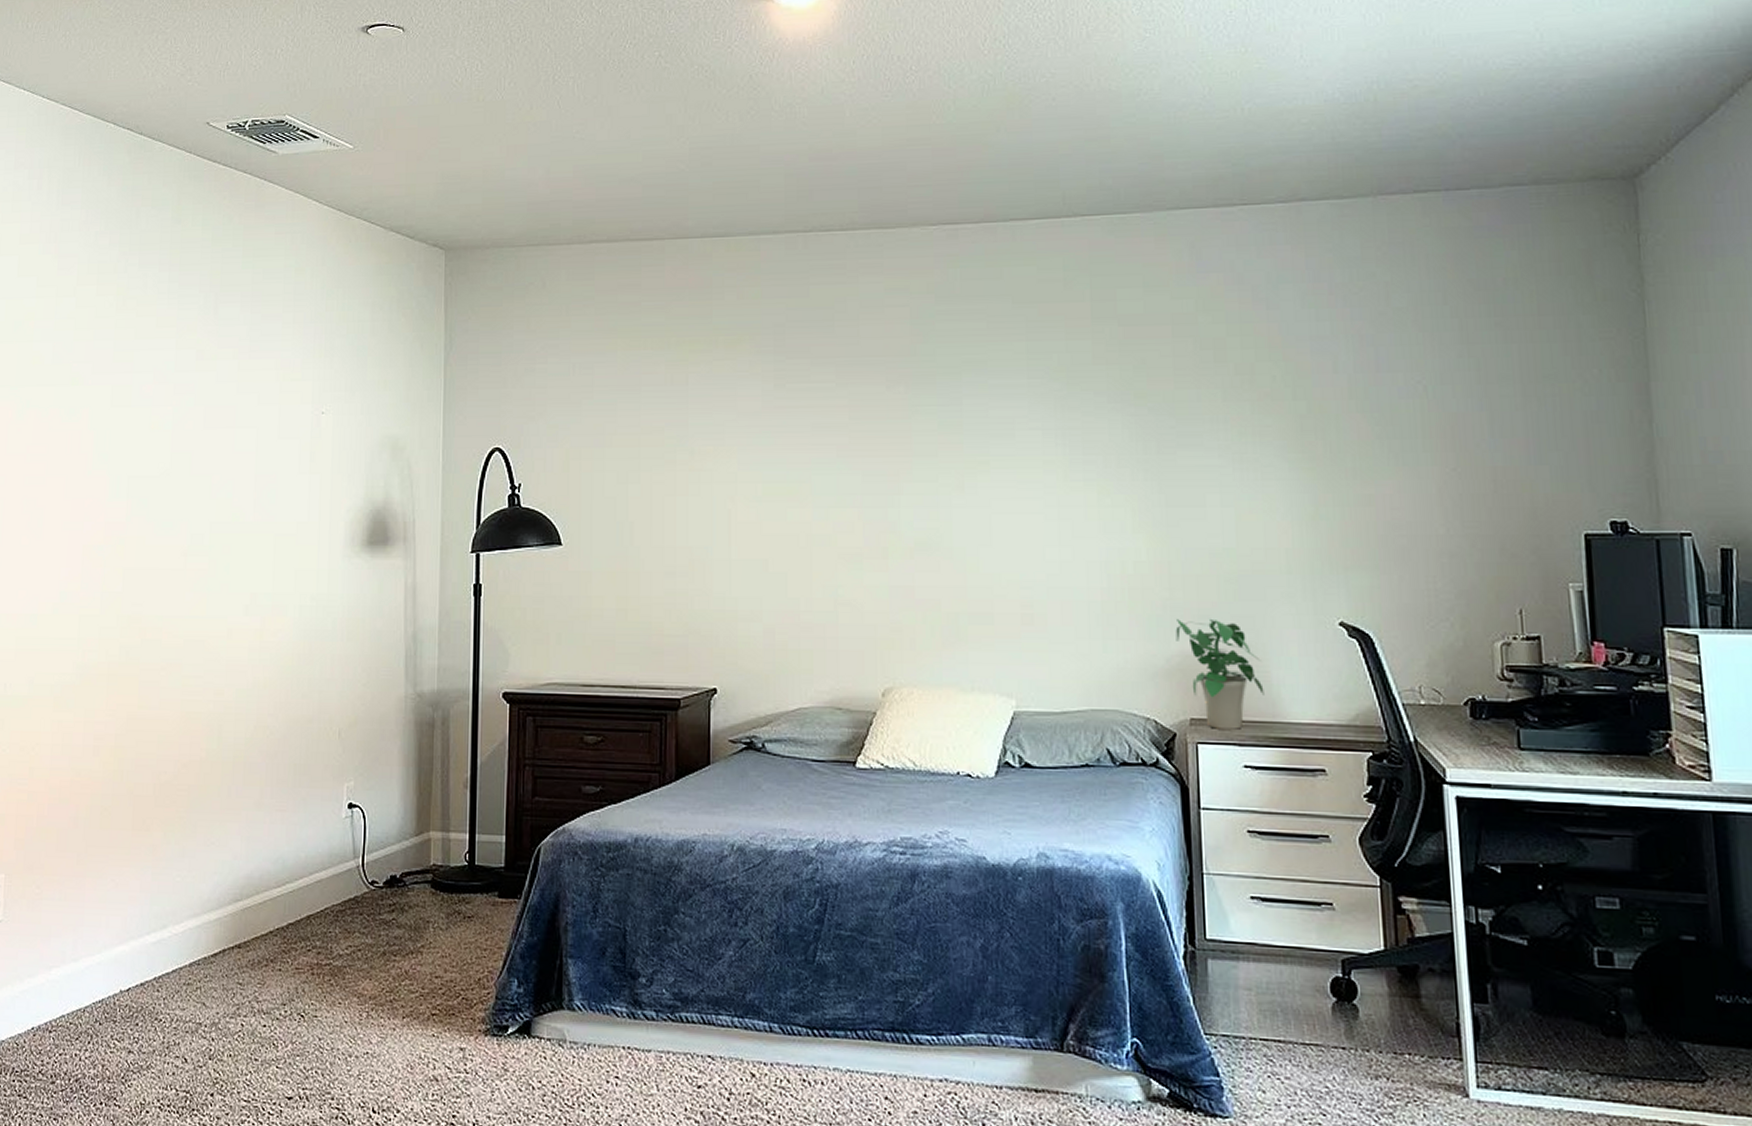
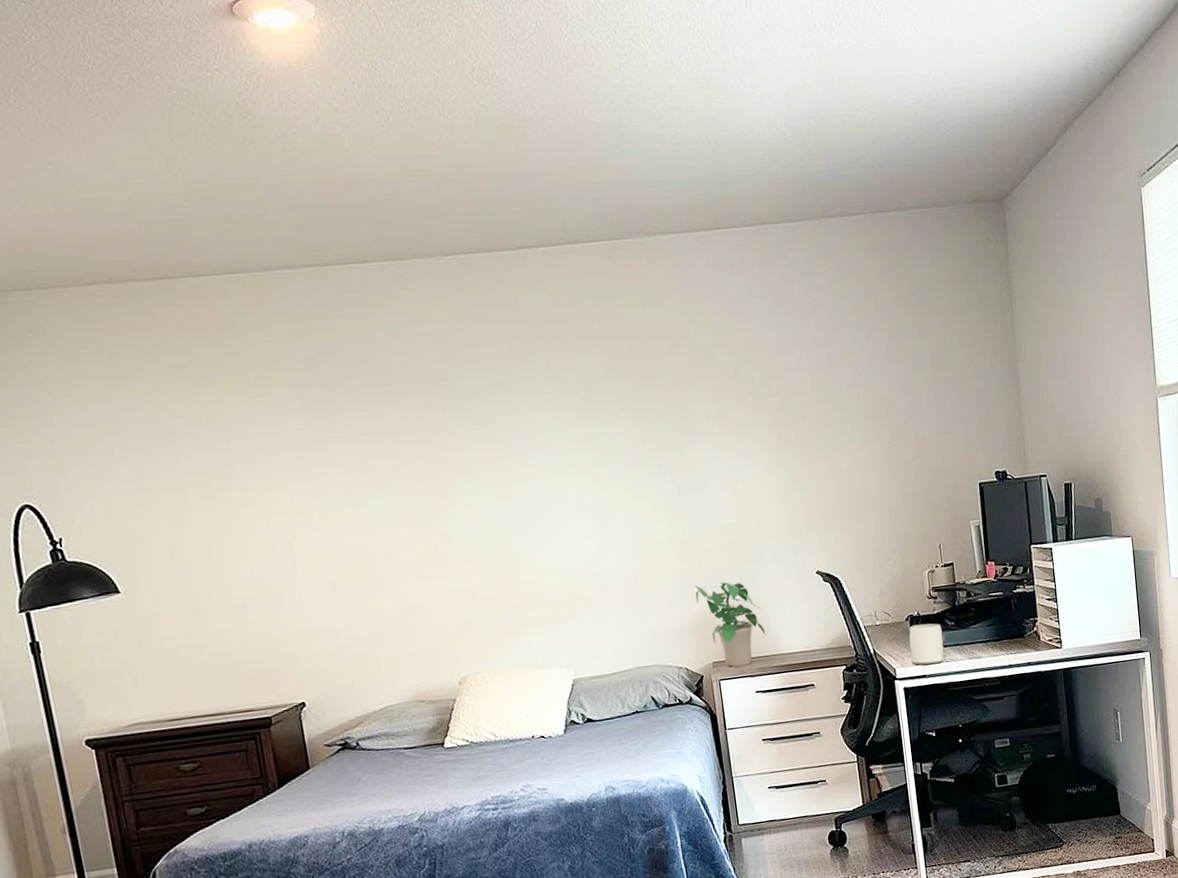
mug: none [1467,712,1521,772] -> present [908,623,944,666]

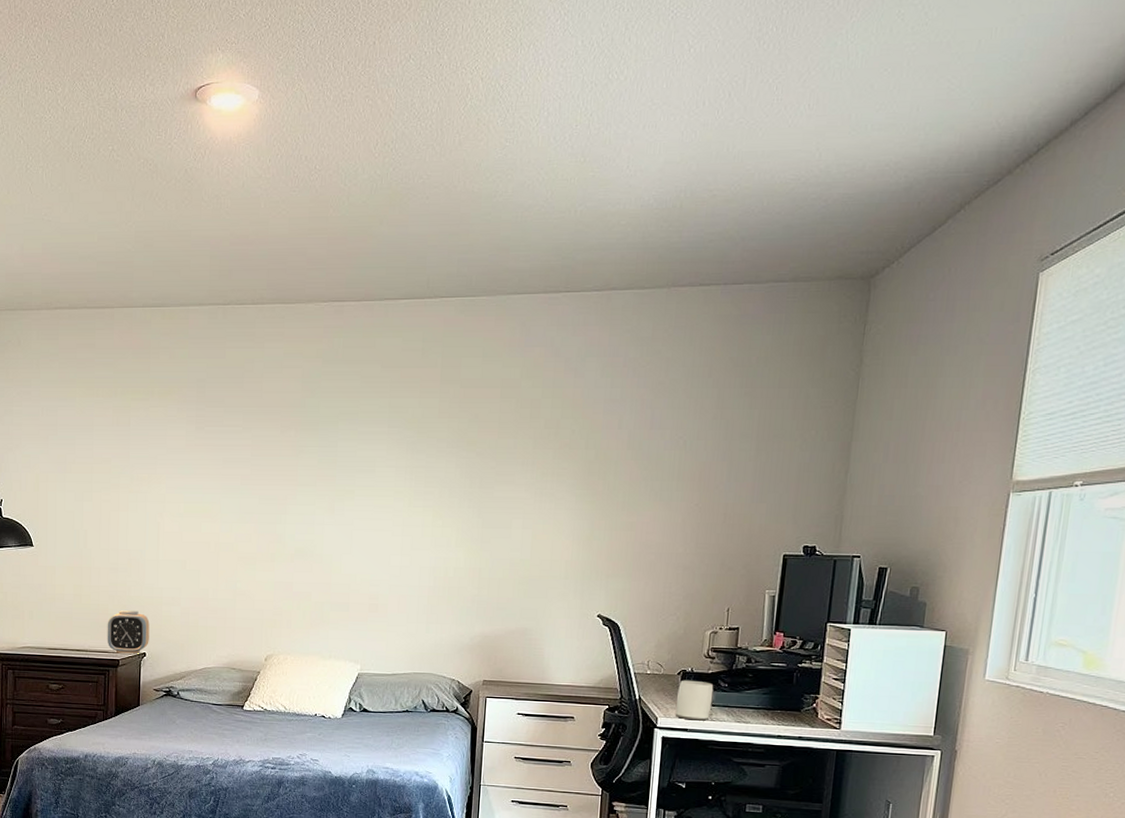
alarm clock: none [244,652,307,710] -> present [107,610,150,654]
potted plant: present [695,581,766,668] -> none [479,610,538,688]

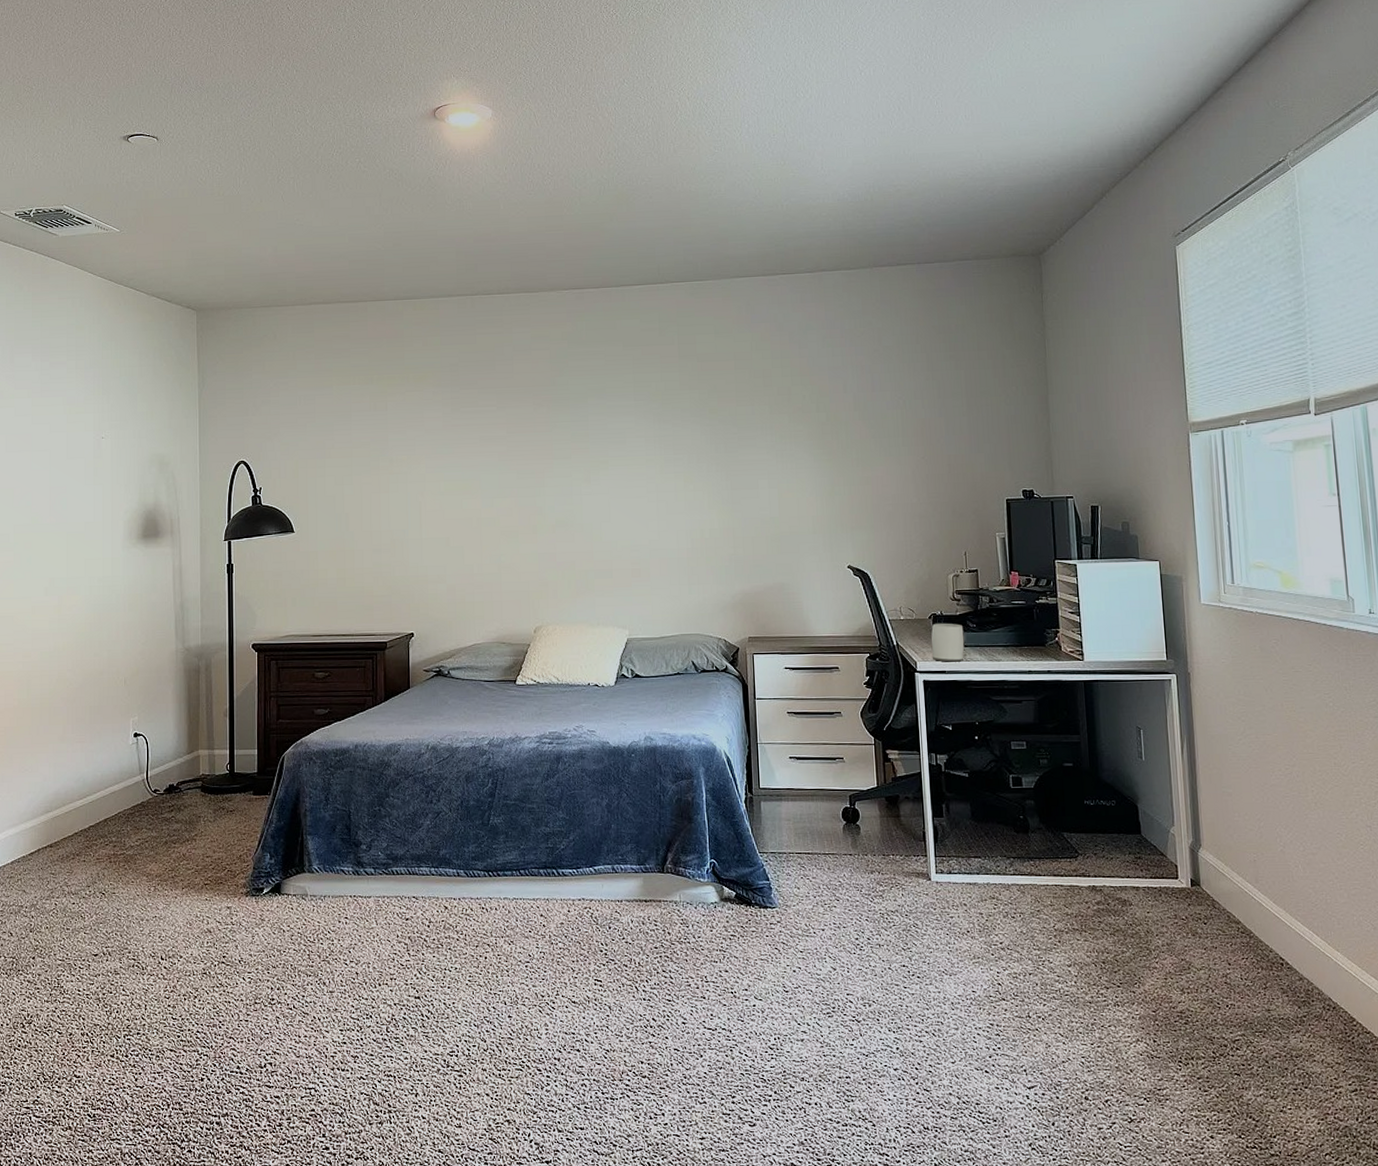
alarm clock: present [107,610,150,654] -> none [372,591,416,636]

